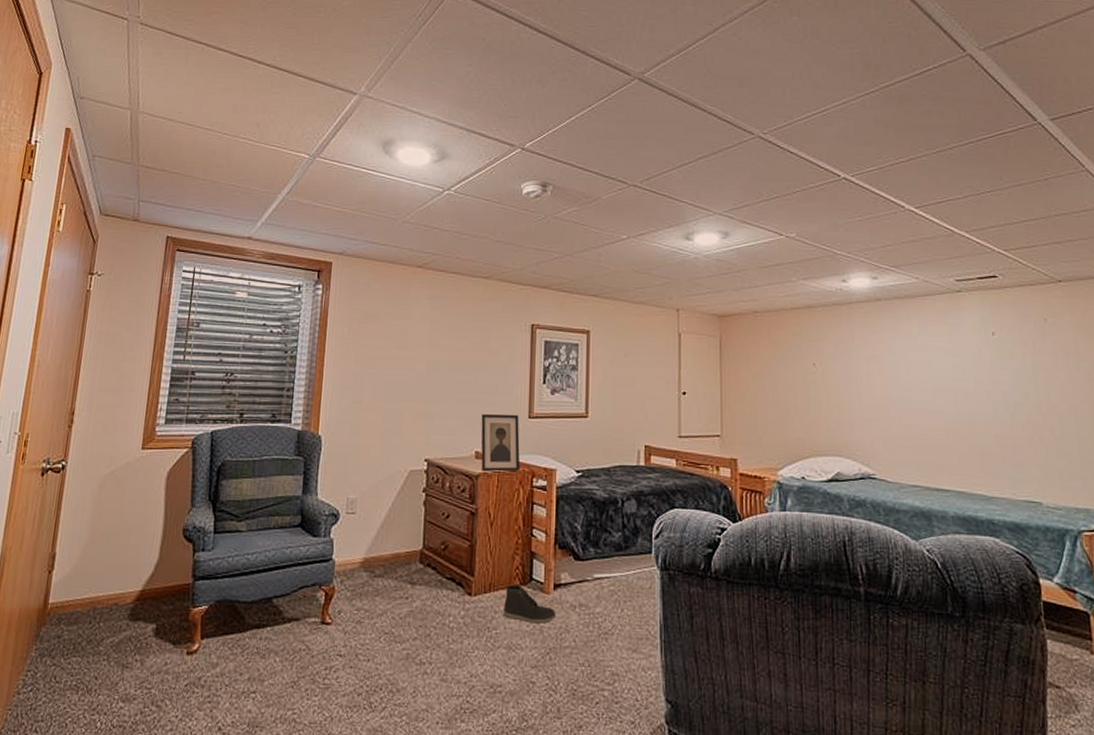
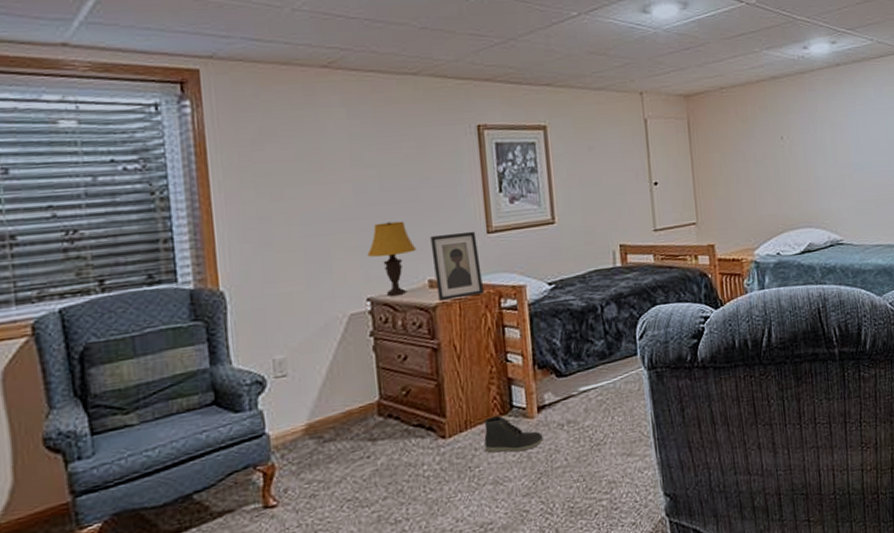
table lamp: none [430,397,469,462] -> present [367,221,417,297]

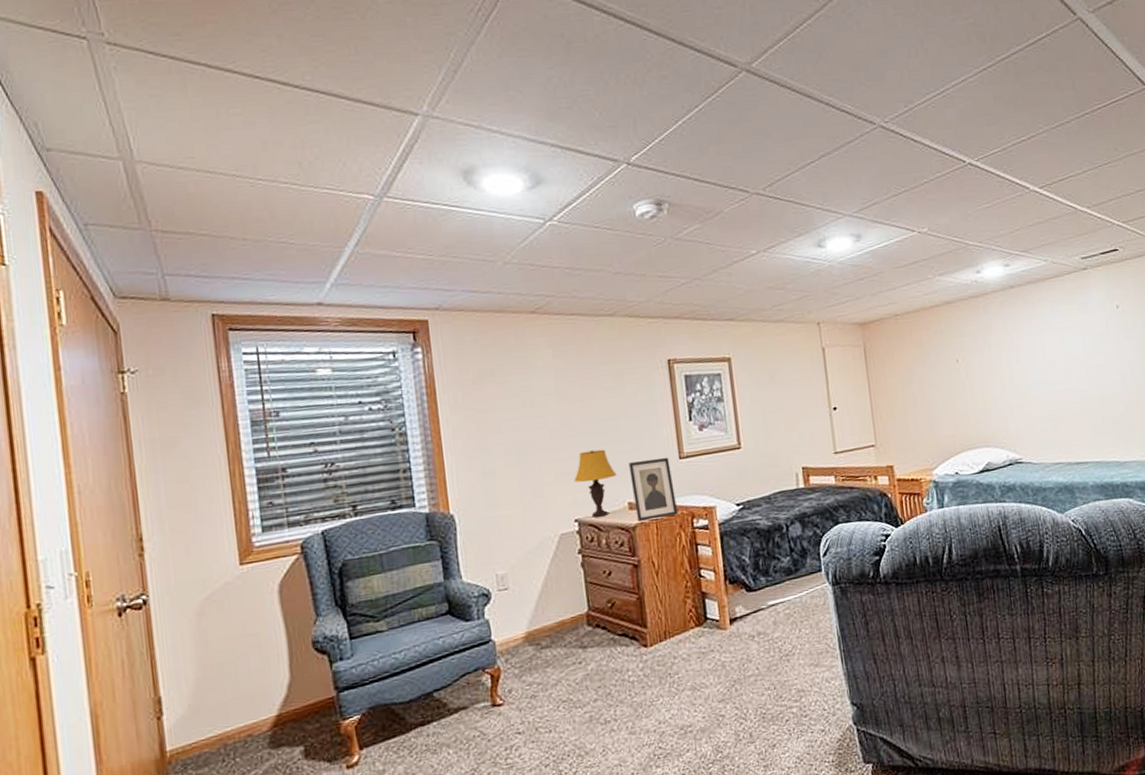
sneaker: present [484,415,543,453] -> none [681,627,736,661]

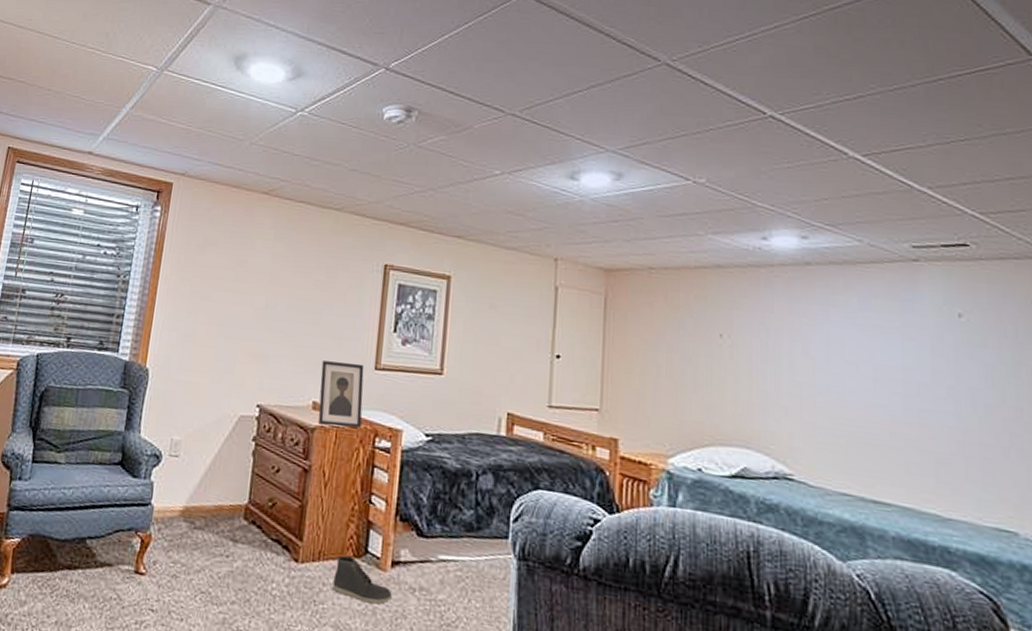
table lamp: present [574,449,617,518] -> none [265,337,308,410]
sneaker: none [681,627,736,661] -> present [332,555,392,604]

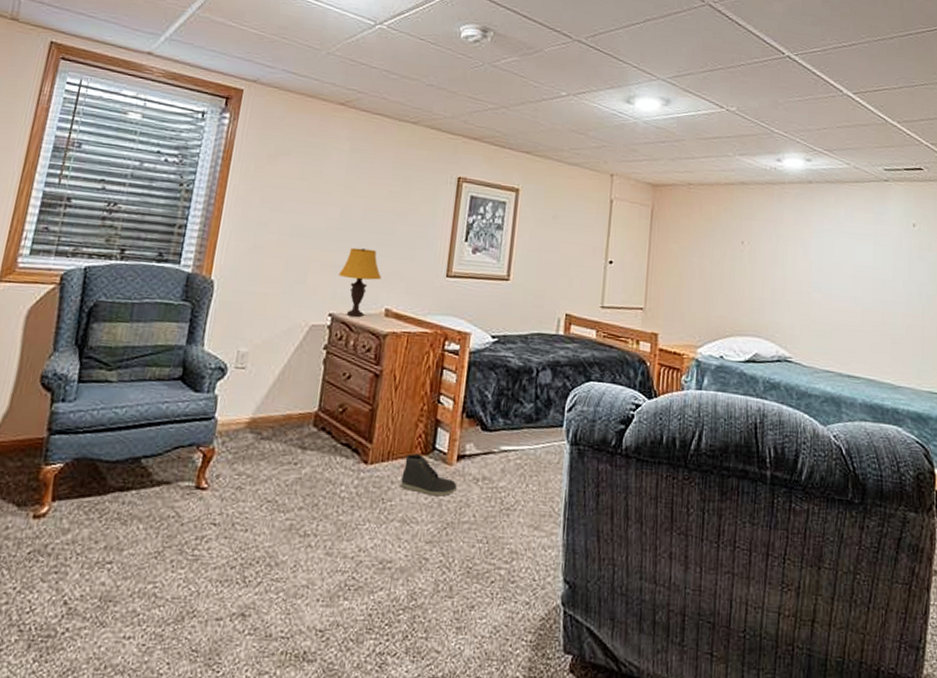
table lamp: none [265,337,308,410] -> present [338,247,382,318]
picture frame: present [318,361,365,428] -> none [390,269,437,333]

